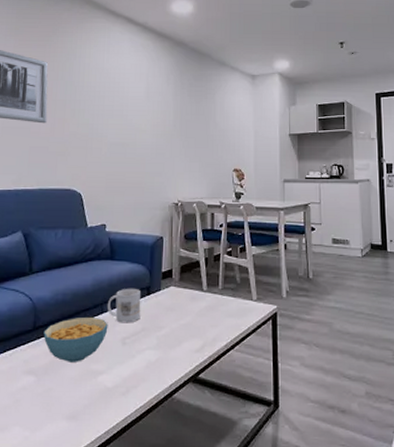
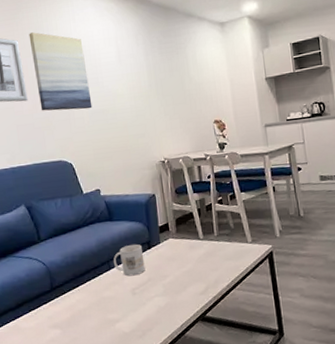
cereal bowl: present [43,316,108,362] -> none [60,273,118,315]
wall art: none [58,57,113,140] -> present [28,32,93,111]

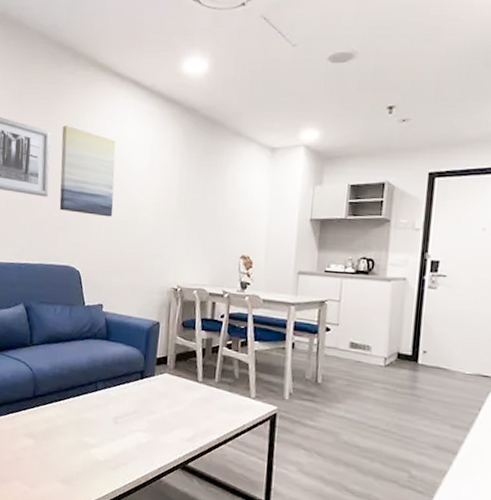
mug: present [113,244,145,277] -> none [101,369,135,404]

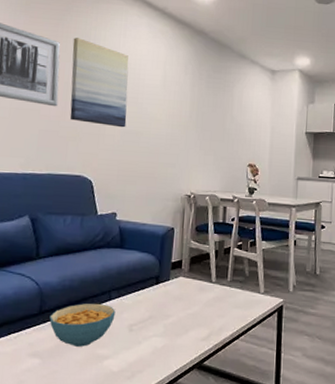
cereal bowl: none [42,391,102,433] -> present [49,303,116,347]

